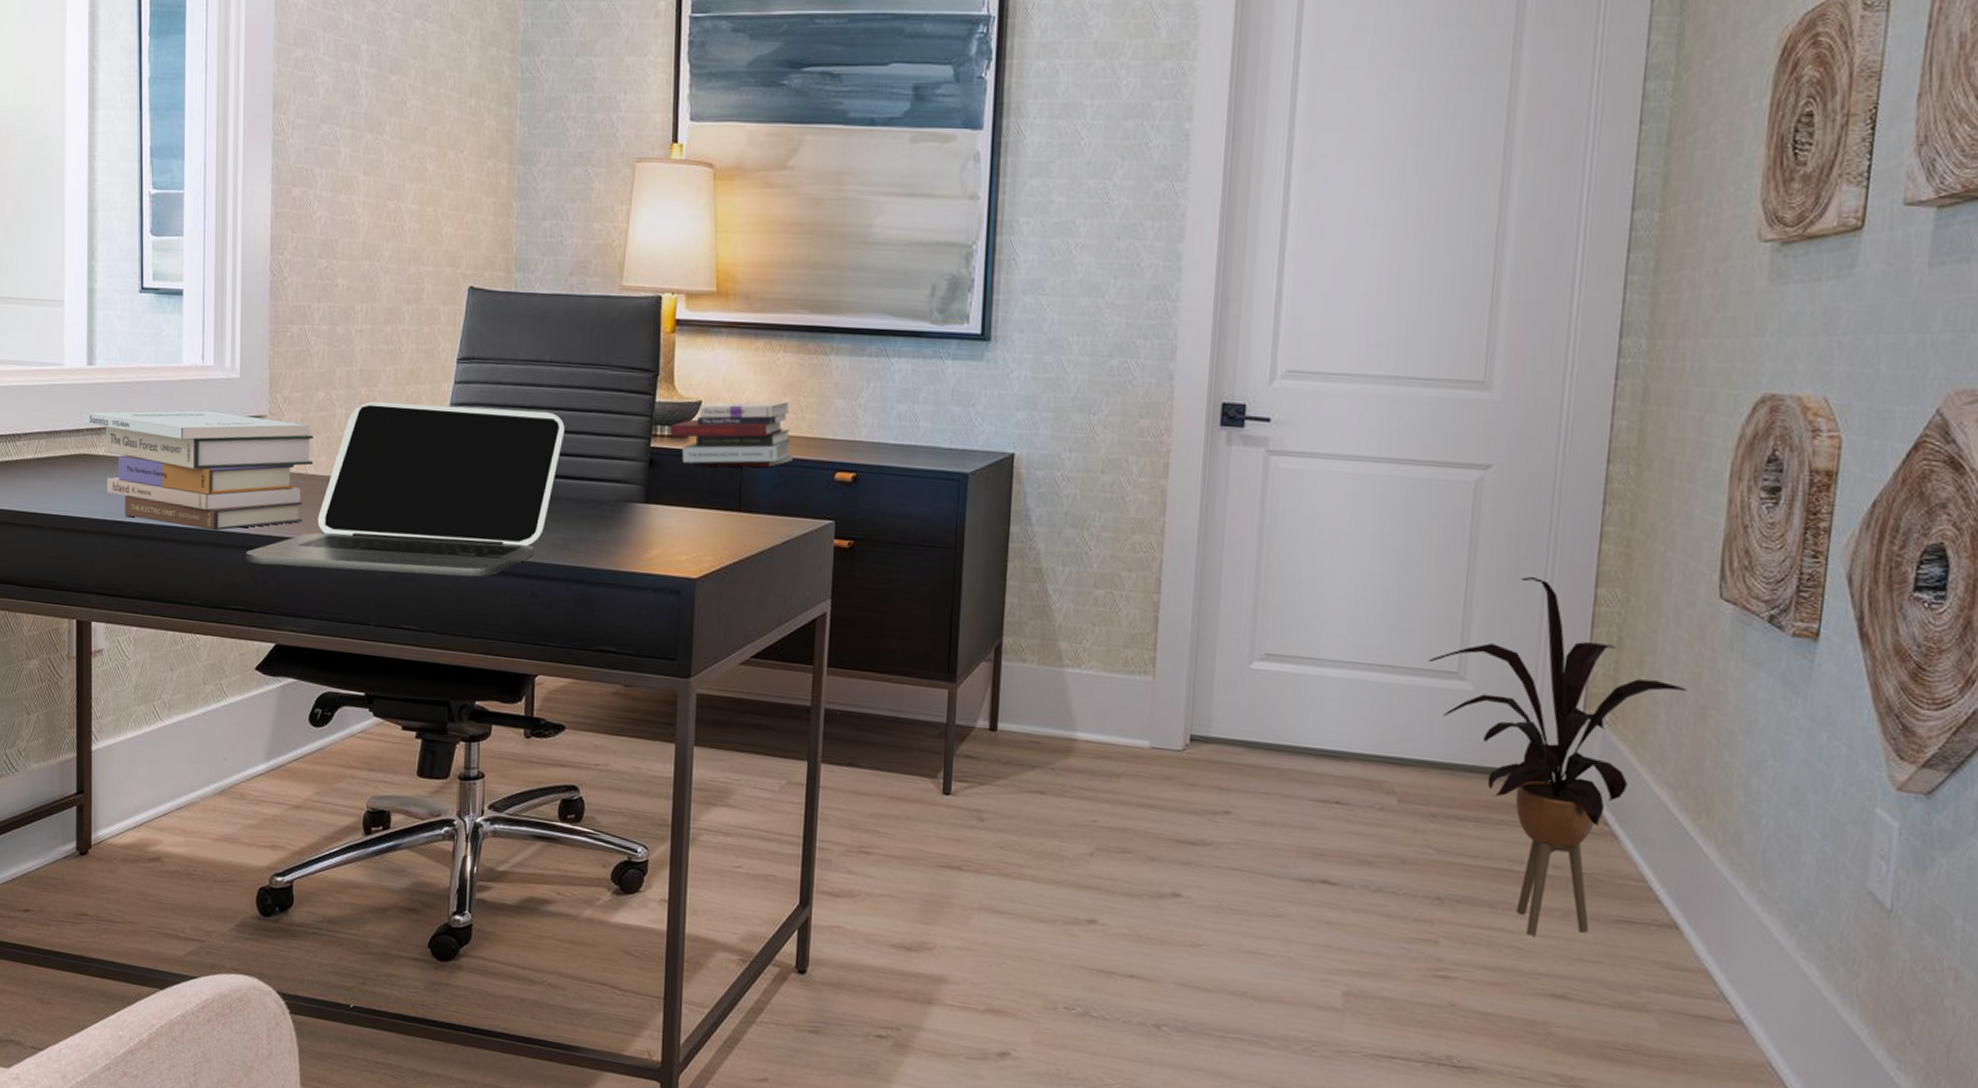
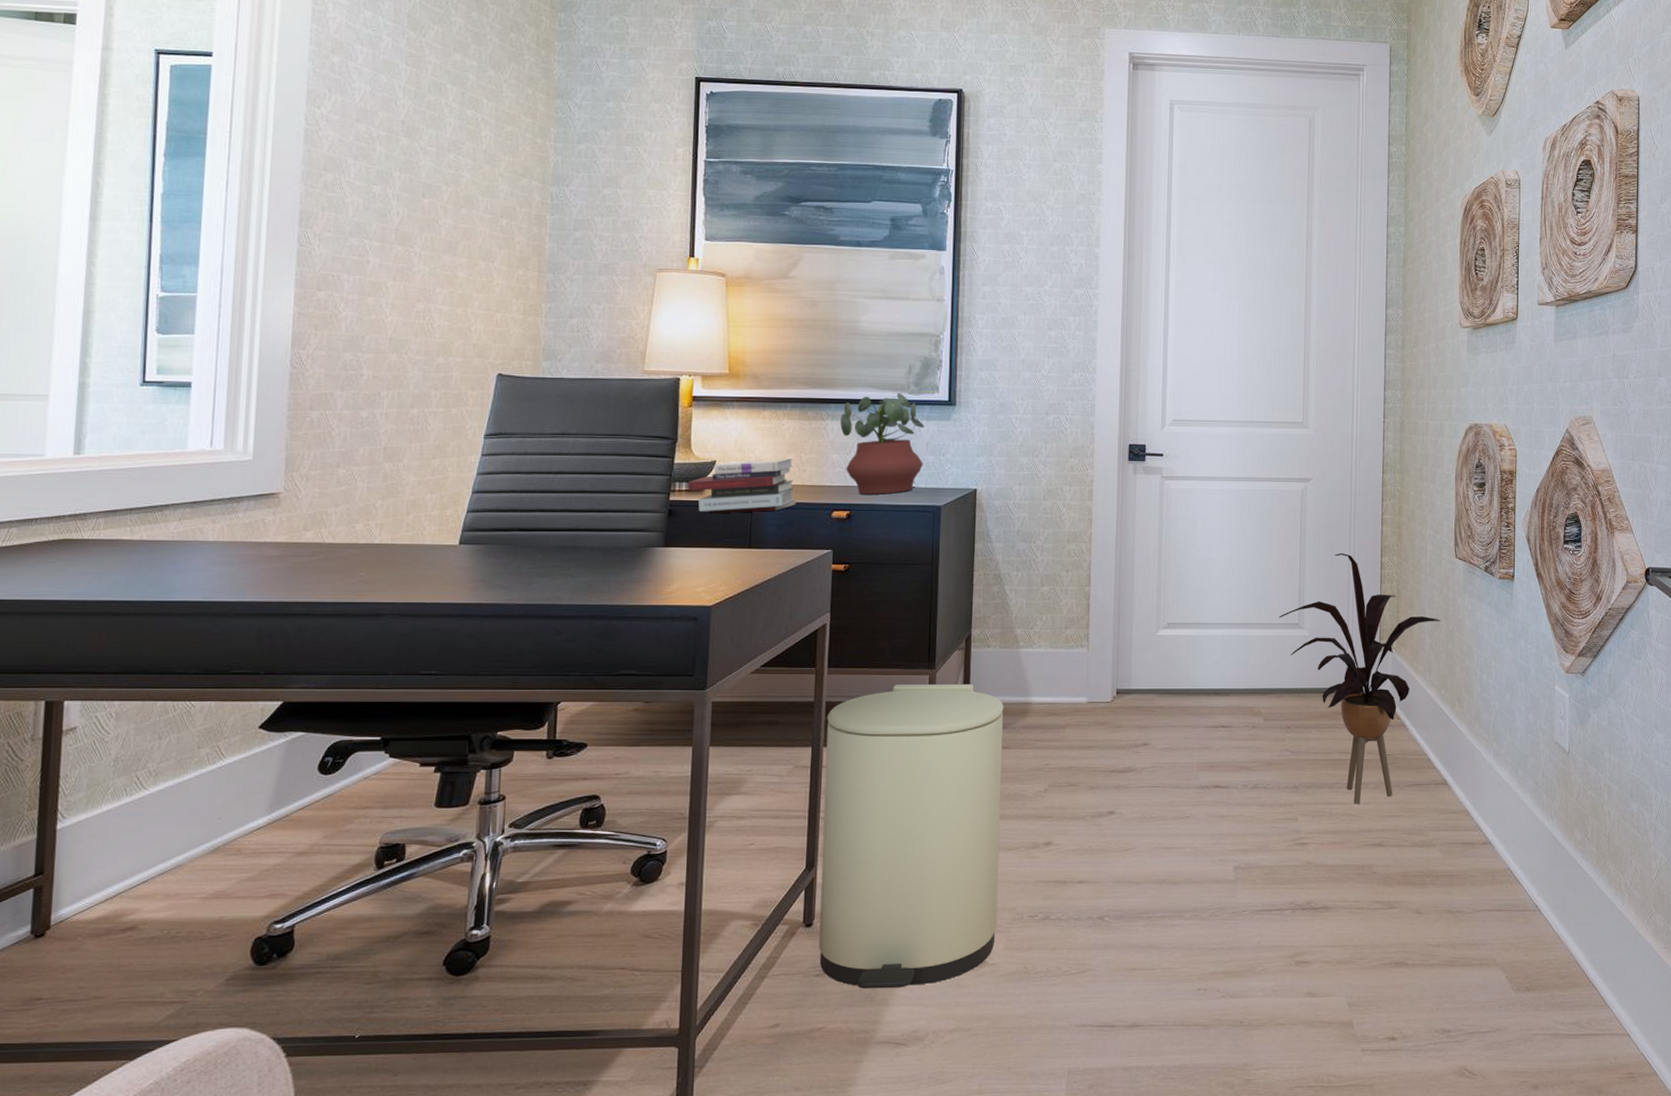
books: present [82,410,314,531] -> none [64,491,333,602]
laptop: present [246,402,565,577] -> none [252,475,589,629]
pedal bin: none [813,697,1041,1067] -> present [819,683,1004,989]
potted plant: none [846,322,950,454] -> present [840,393,924,495]

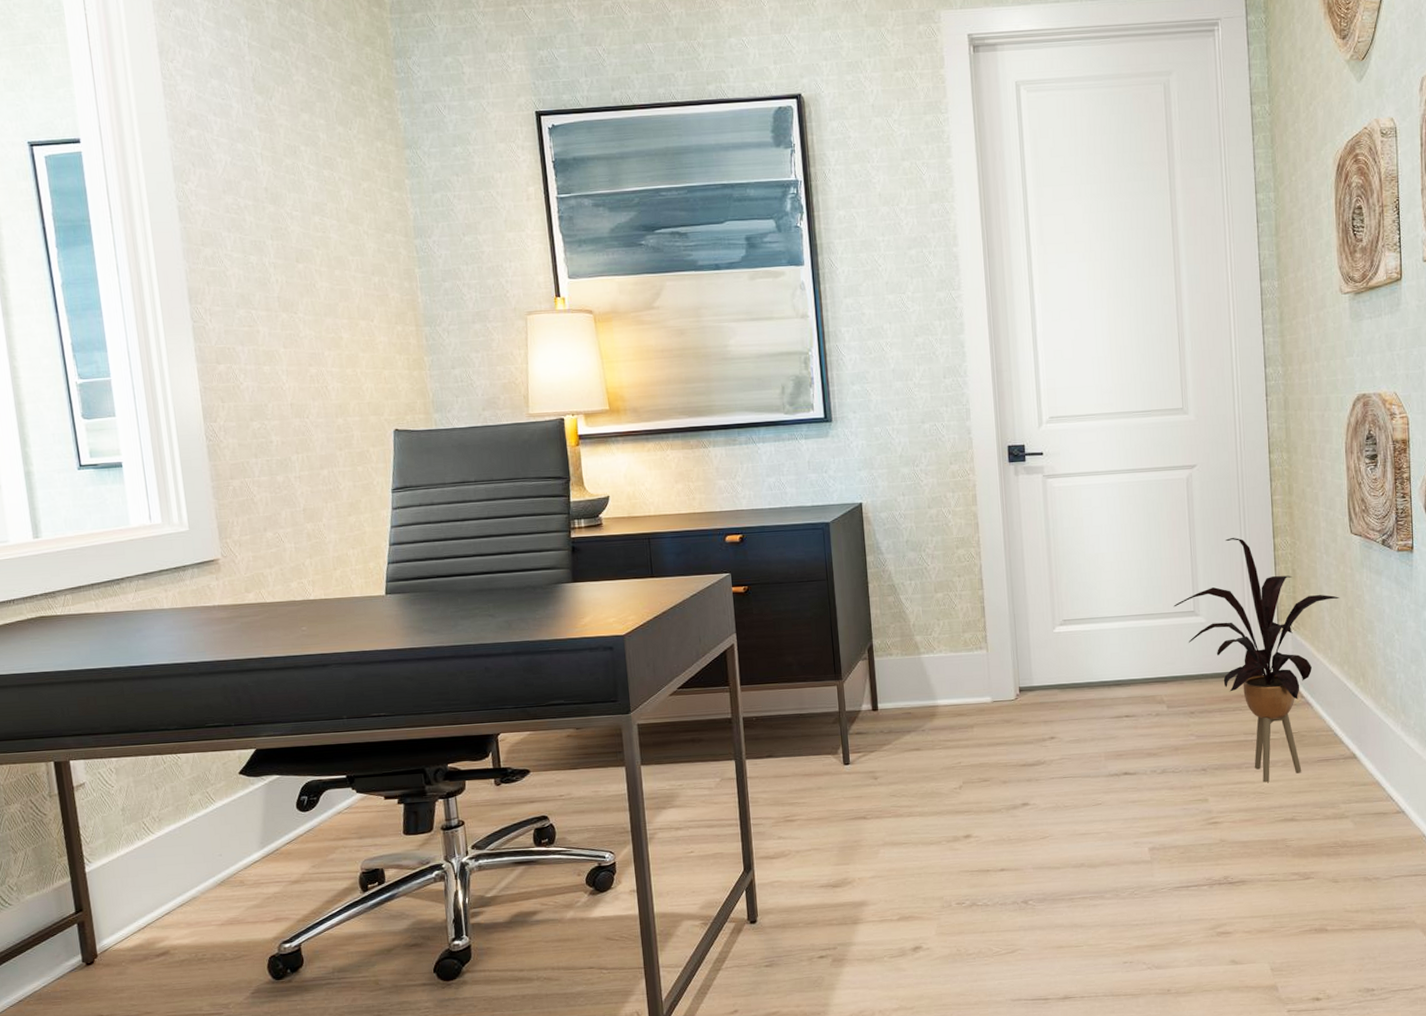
books: present [688,458,796,514] -> none [586,488,691,548]
pedal bin: present [819,683,1004,989] -> none [745,692,928,976]
potted plant: present [840,393,924,495] -> none [722,414,807,517]

